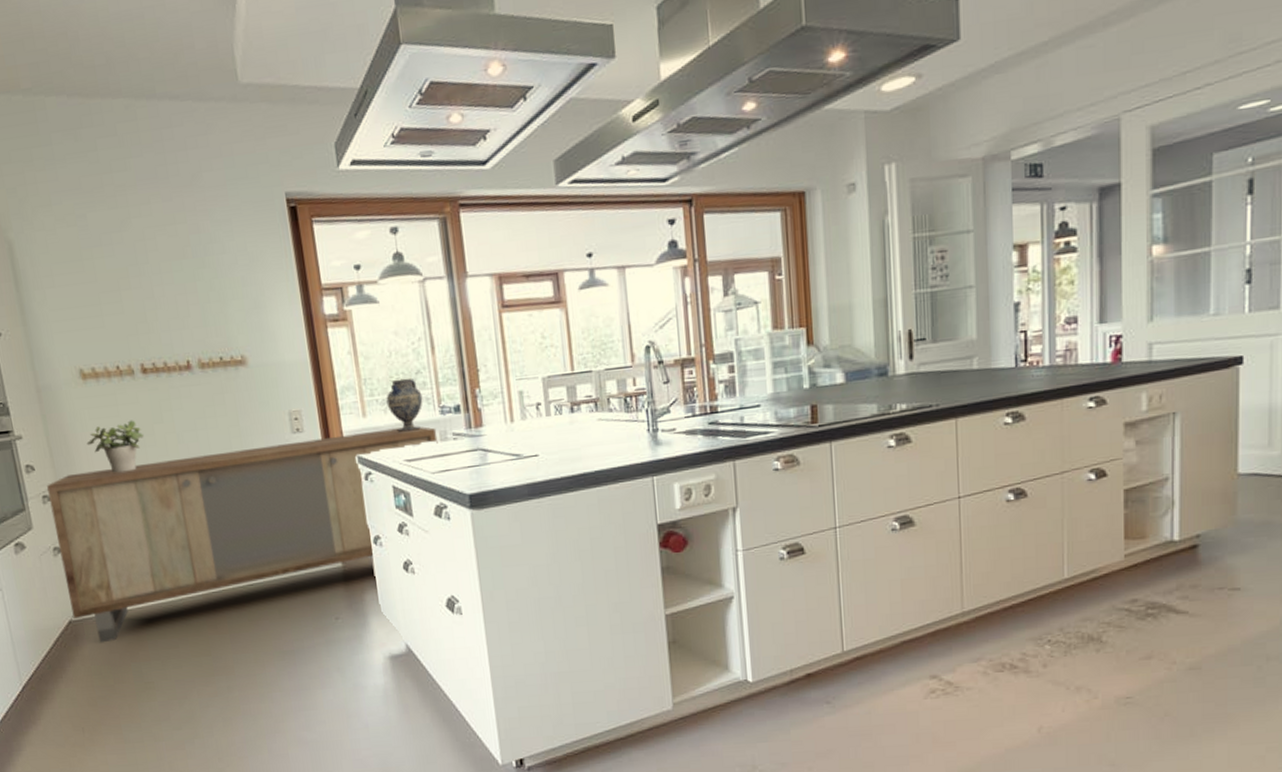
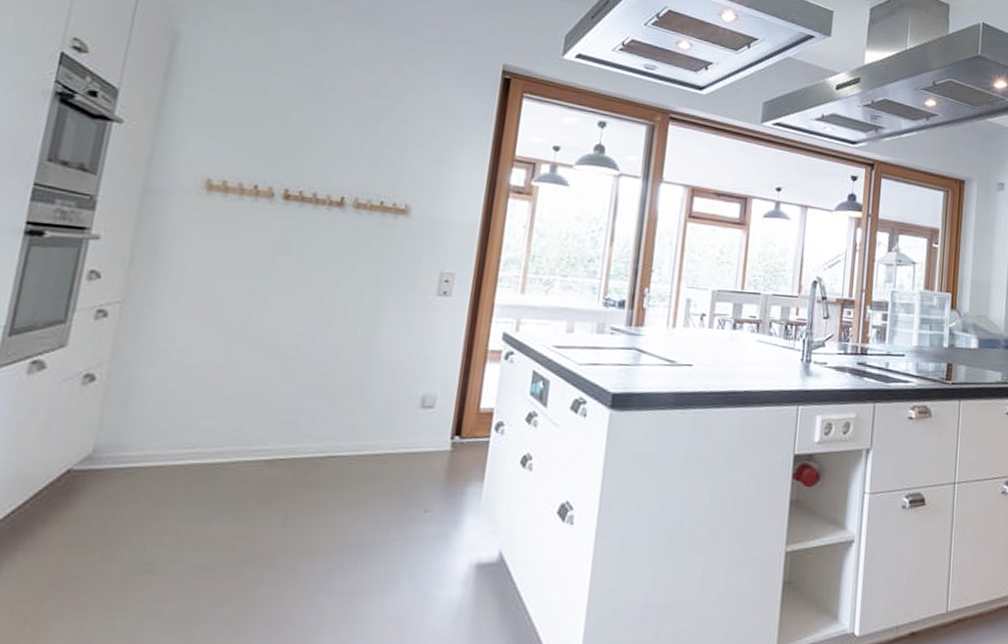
sideboard: present [47,426,438,643] -> none [76,291,596,505]
potted plant: present [86,420,145,473] -> none [182,244,261,302]
ceramic jug: present [386,377,423,433] -> none [549,262,590,318]

